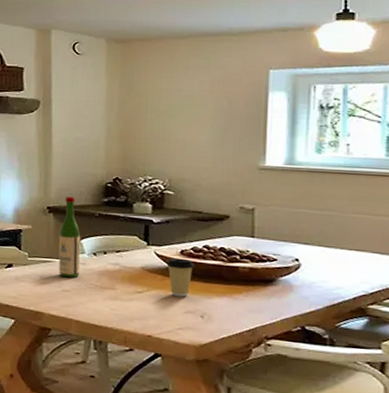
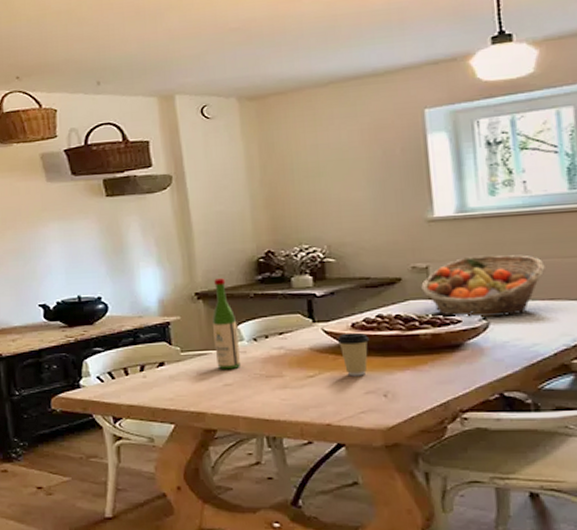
fruit basket: none [246,204,356,260] -> present [421,255,545,318]

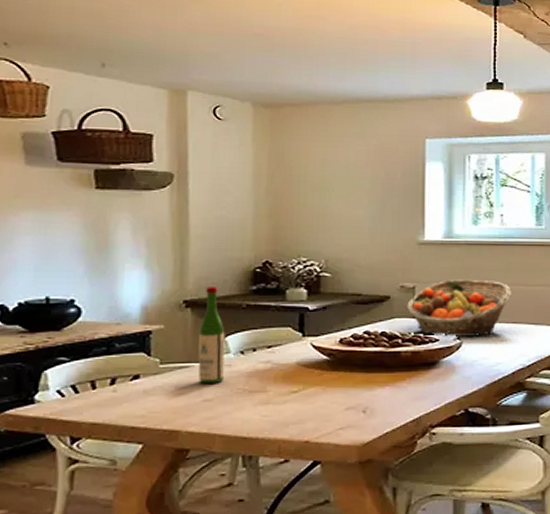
coffee cup: present [337,332,370,377] -> none [324,348,356,392]

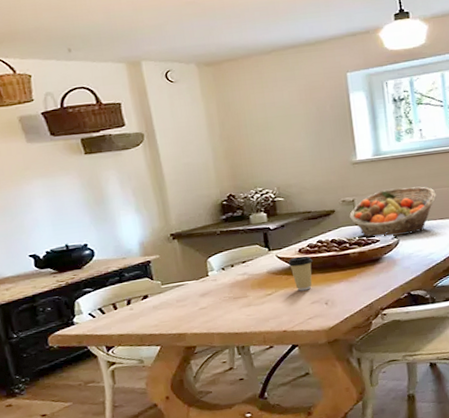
wine bottle: present [198,287,225,385] -> none [186,220,213,297]
coffee cup: none [324,348,356,392] -> present [288,256,313,291]

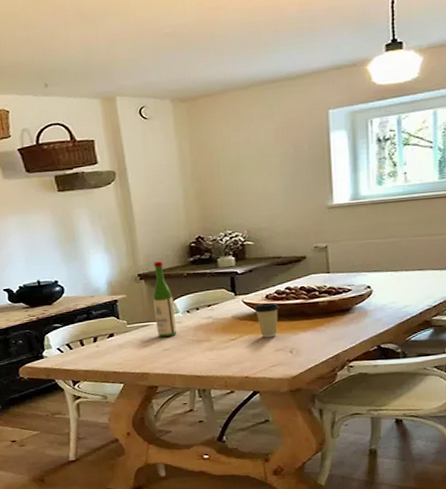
wine bottle: none [186,220,213,297] -> present [153,261,177,338]
fruit basket: present [349,186,437,238] -> none [321,234,417,287]

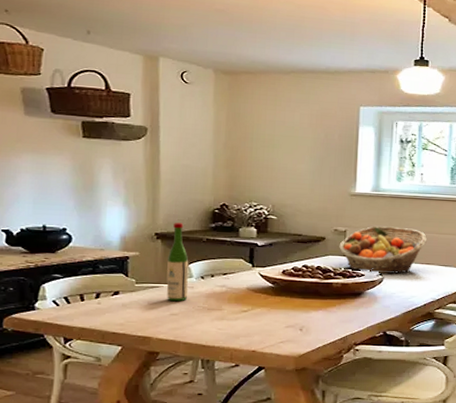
coffee cup: present [254,302,280,338] -> none [269,277,295,313]
fruit basket: none [321,234,417,287] -> present [339,226,427,274]

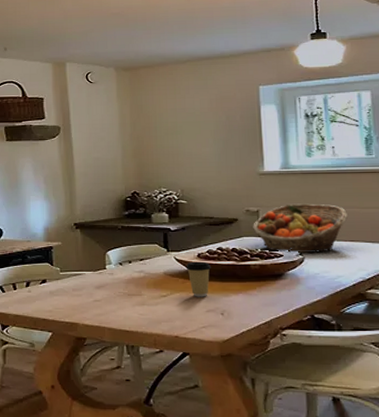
wine bottle: present [166,223,189,302] -> none [87,212,109,288]
coffee cup: none [269,277,295,313] -> present [186,261,212,297]

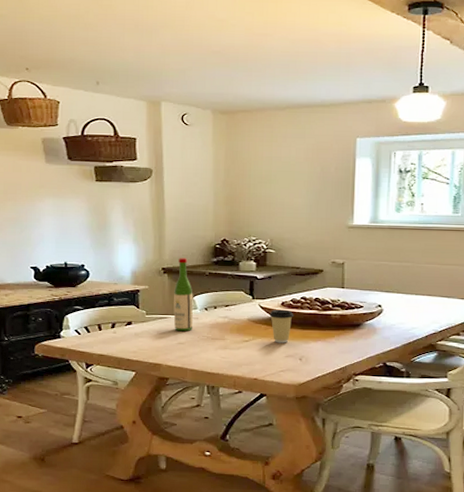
wine bottle: none [87,212,109,288] -> present [173,258,194,332]
fruit basket: present [253,203,348,253] -> none [337,257,428,305]

